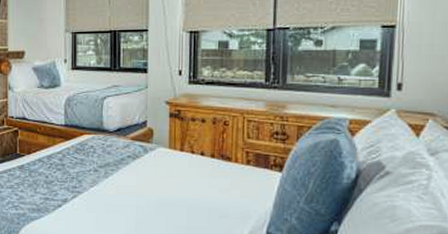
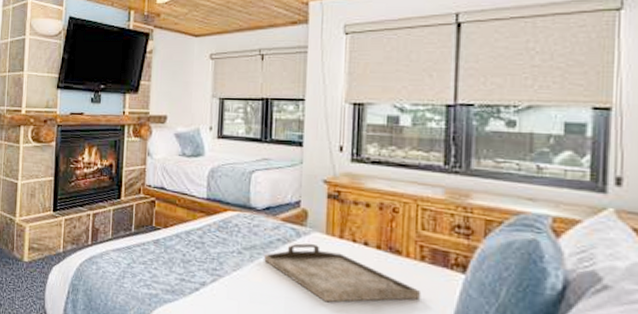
serving tray: none [117,158,247,206] -> present [264,243,421,303]

